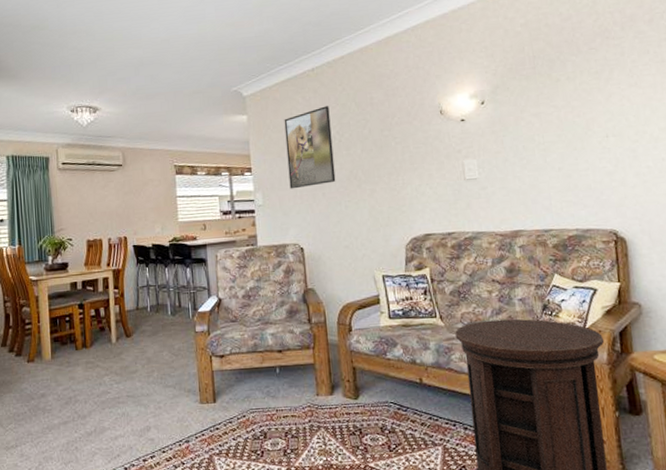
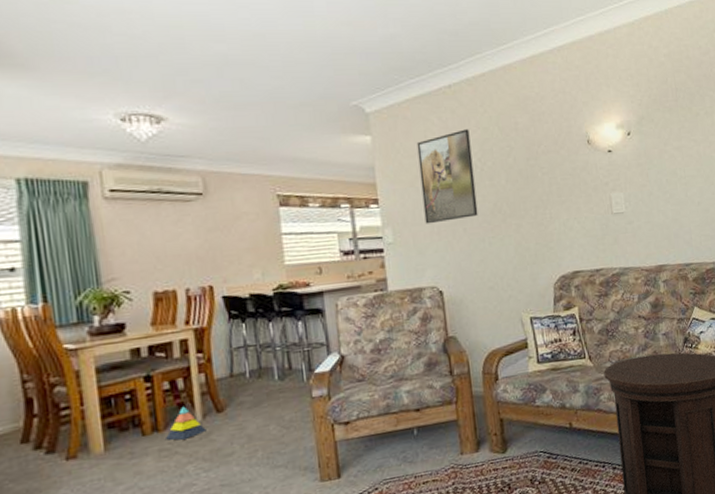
stacking toy: none [91,330,119,356] -> present [166,406,207,441]

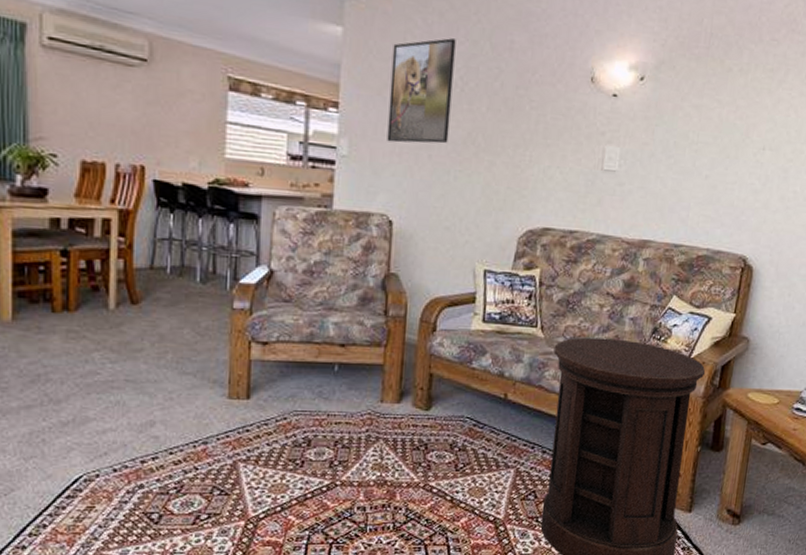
stacking toy: present [166,406,207,441] -> none [76,290,118,325]

